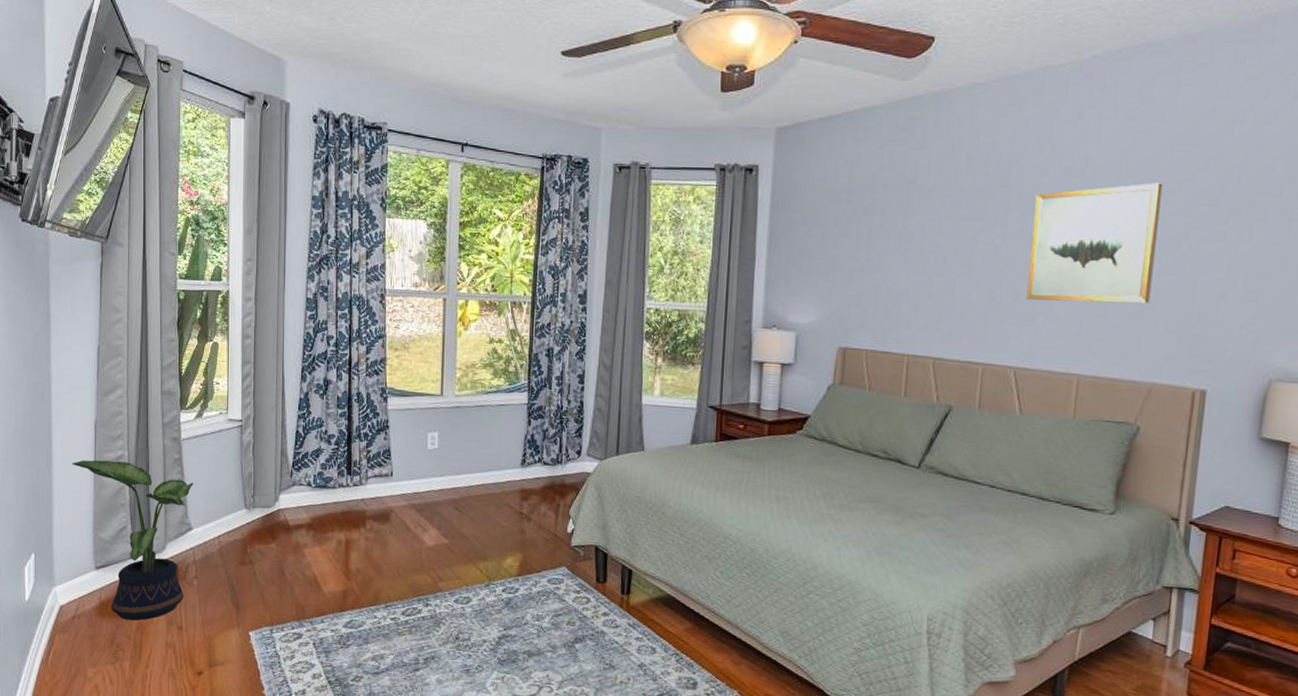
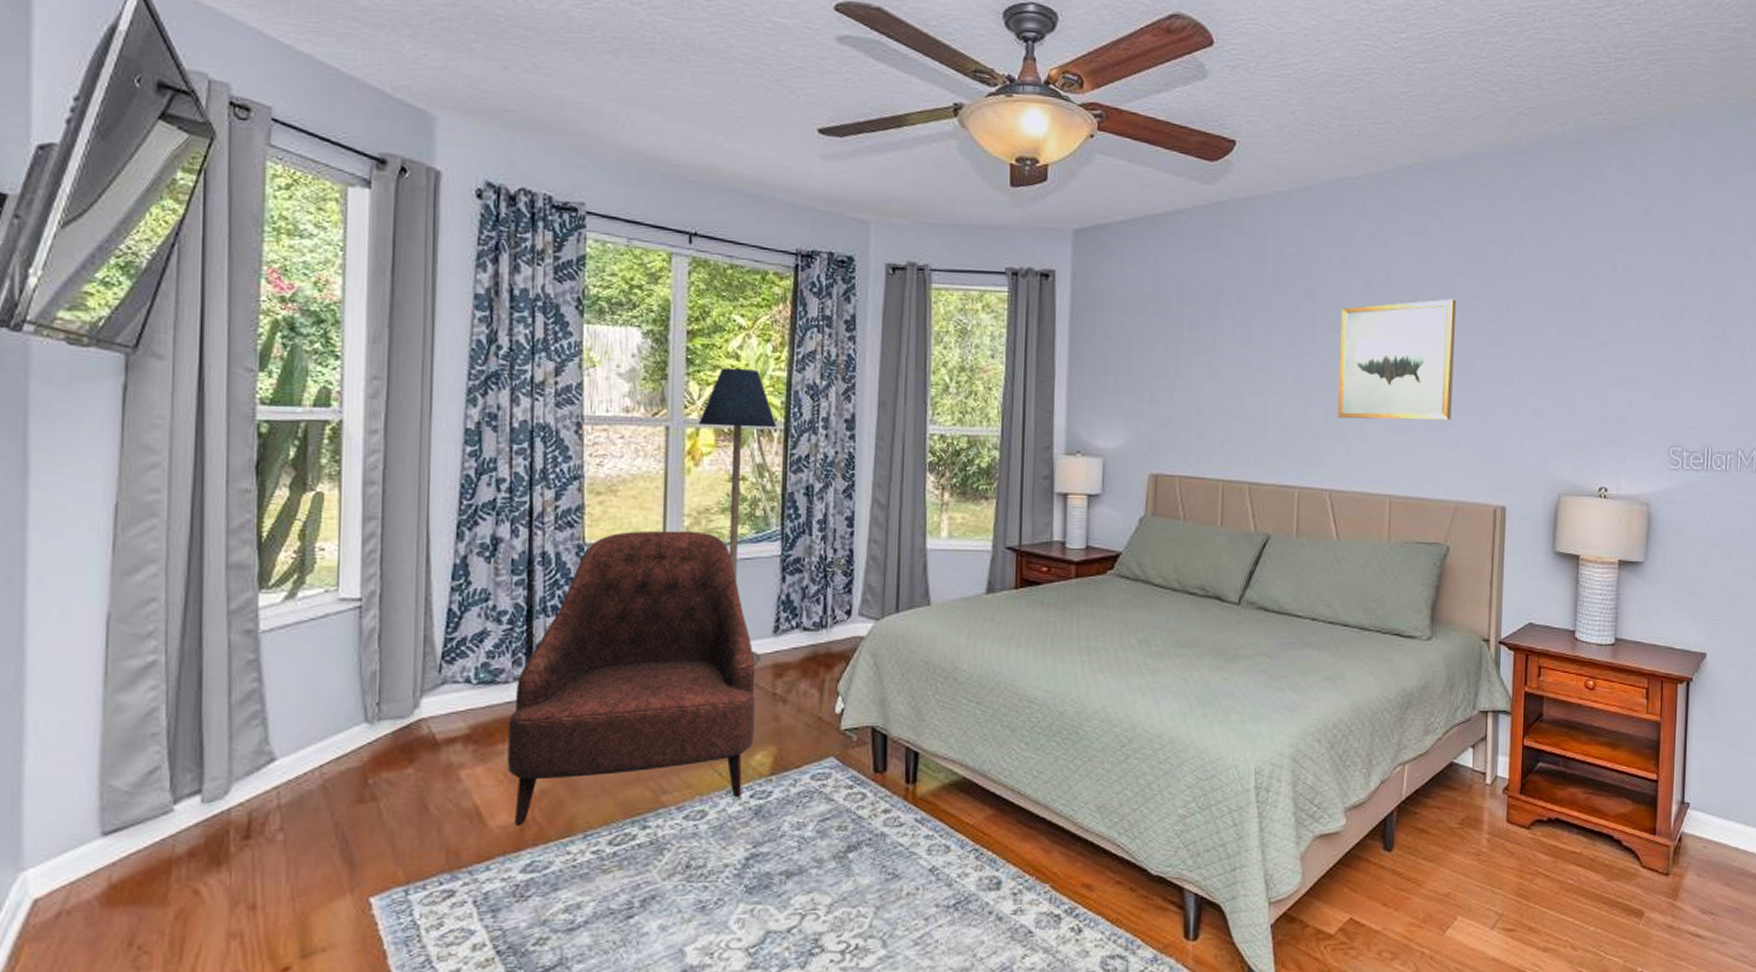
potted plant: present [71,460,194,621] -> none [61,671,280,906]
armchair: none [335,379,508,593] -> present [507,530,756,826]
floor lamp: none [467,252,526,489] -> present [698,367,777,665]

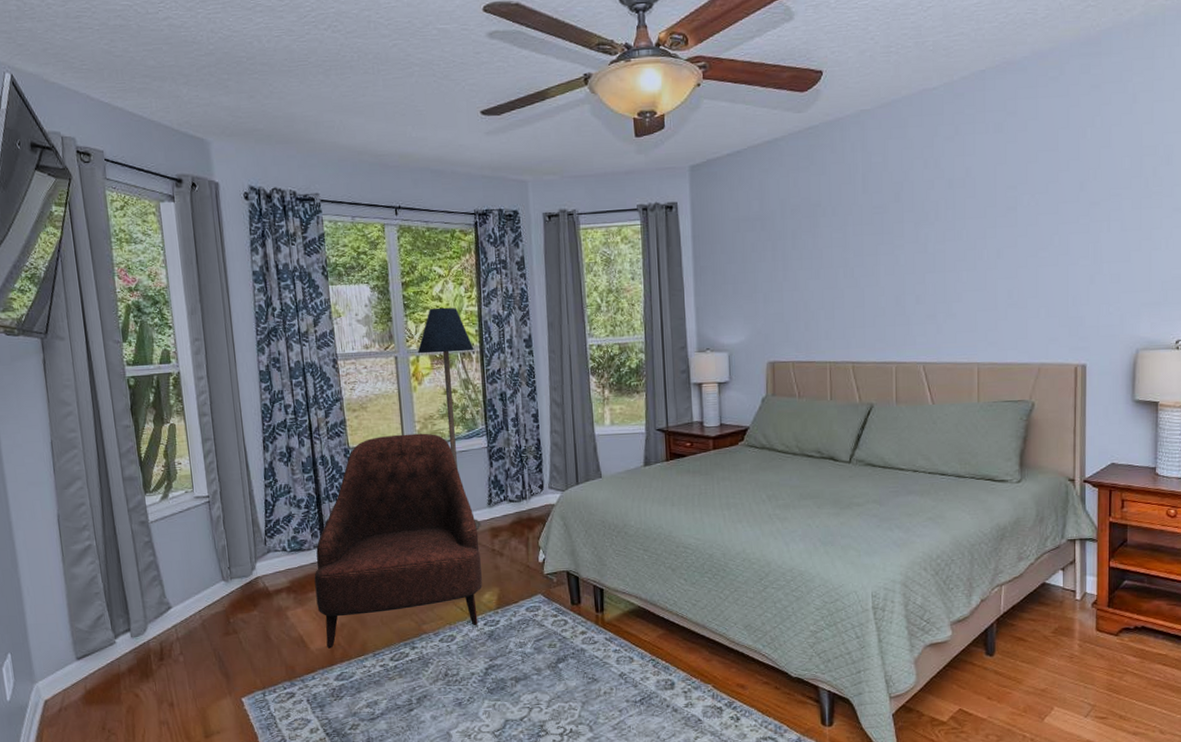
wall art: present [1337,299,1457,420] -> none [926,186,1033,302]

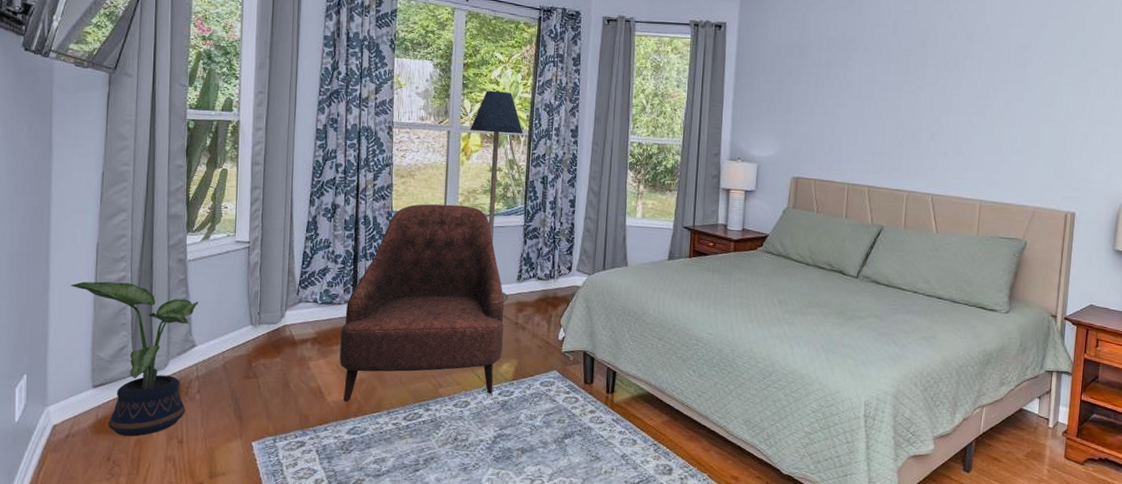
potted plant: none [38,551,172,705] -> present [70,281,199,437]

